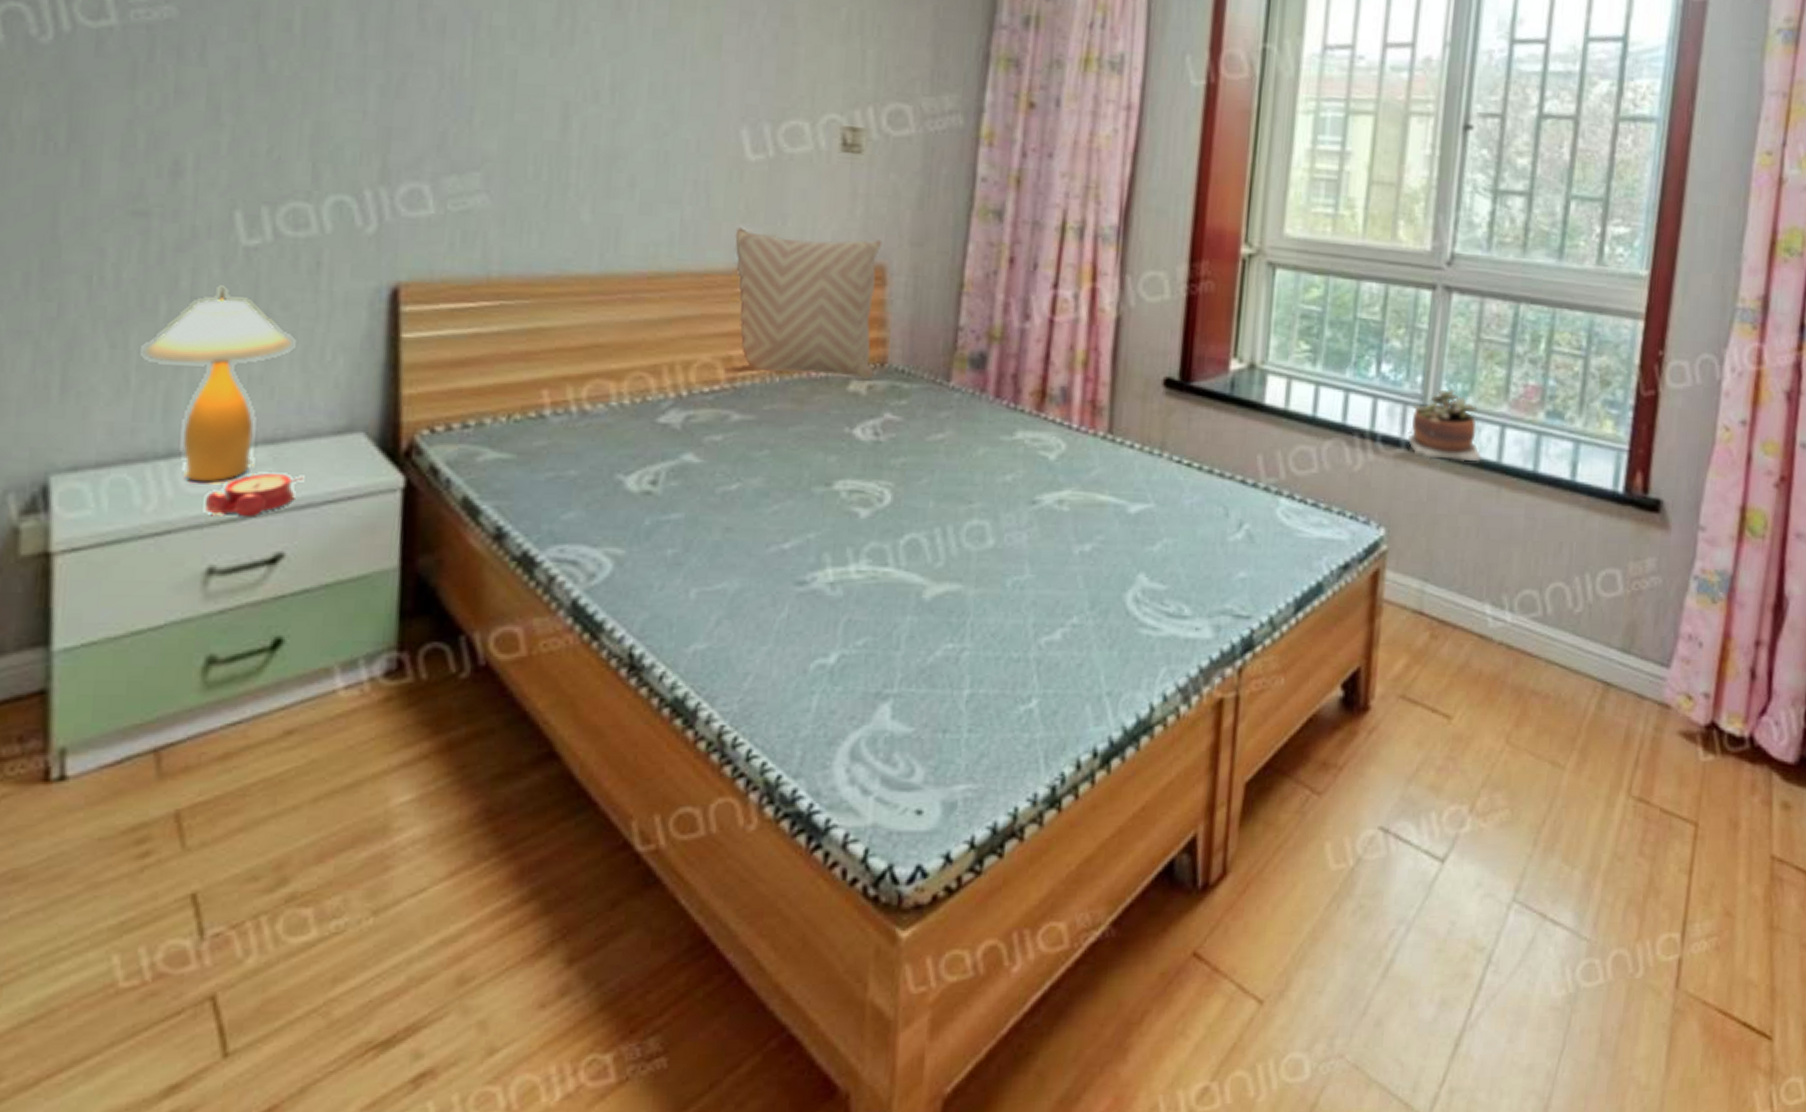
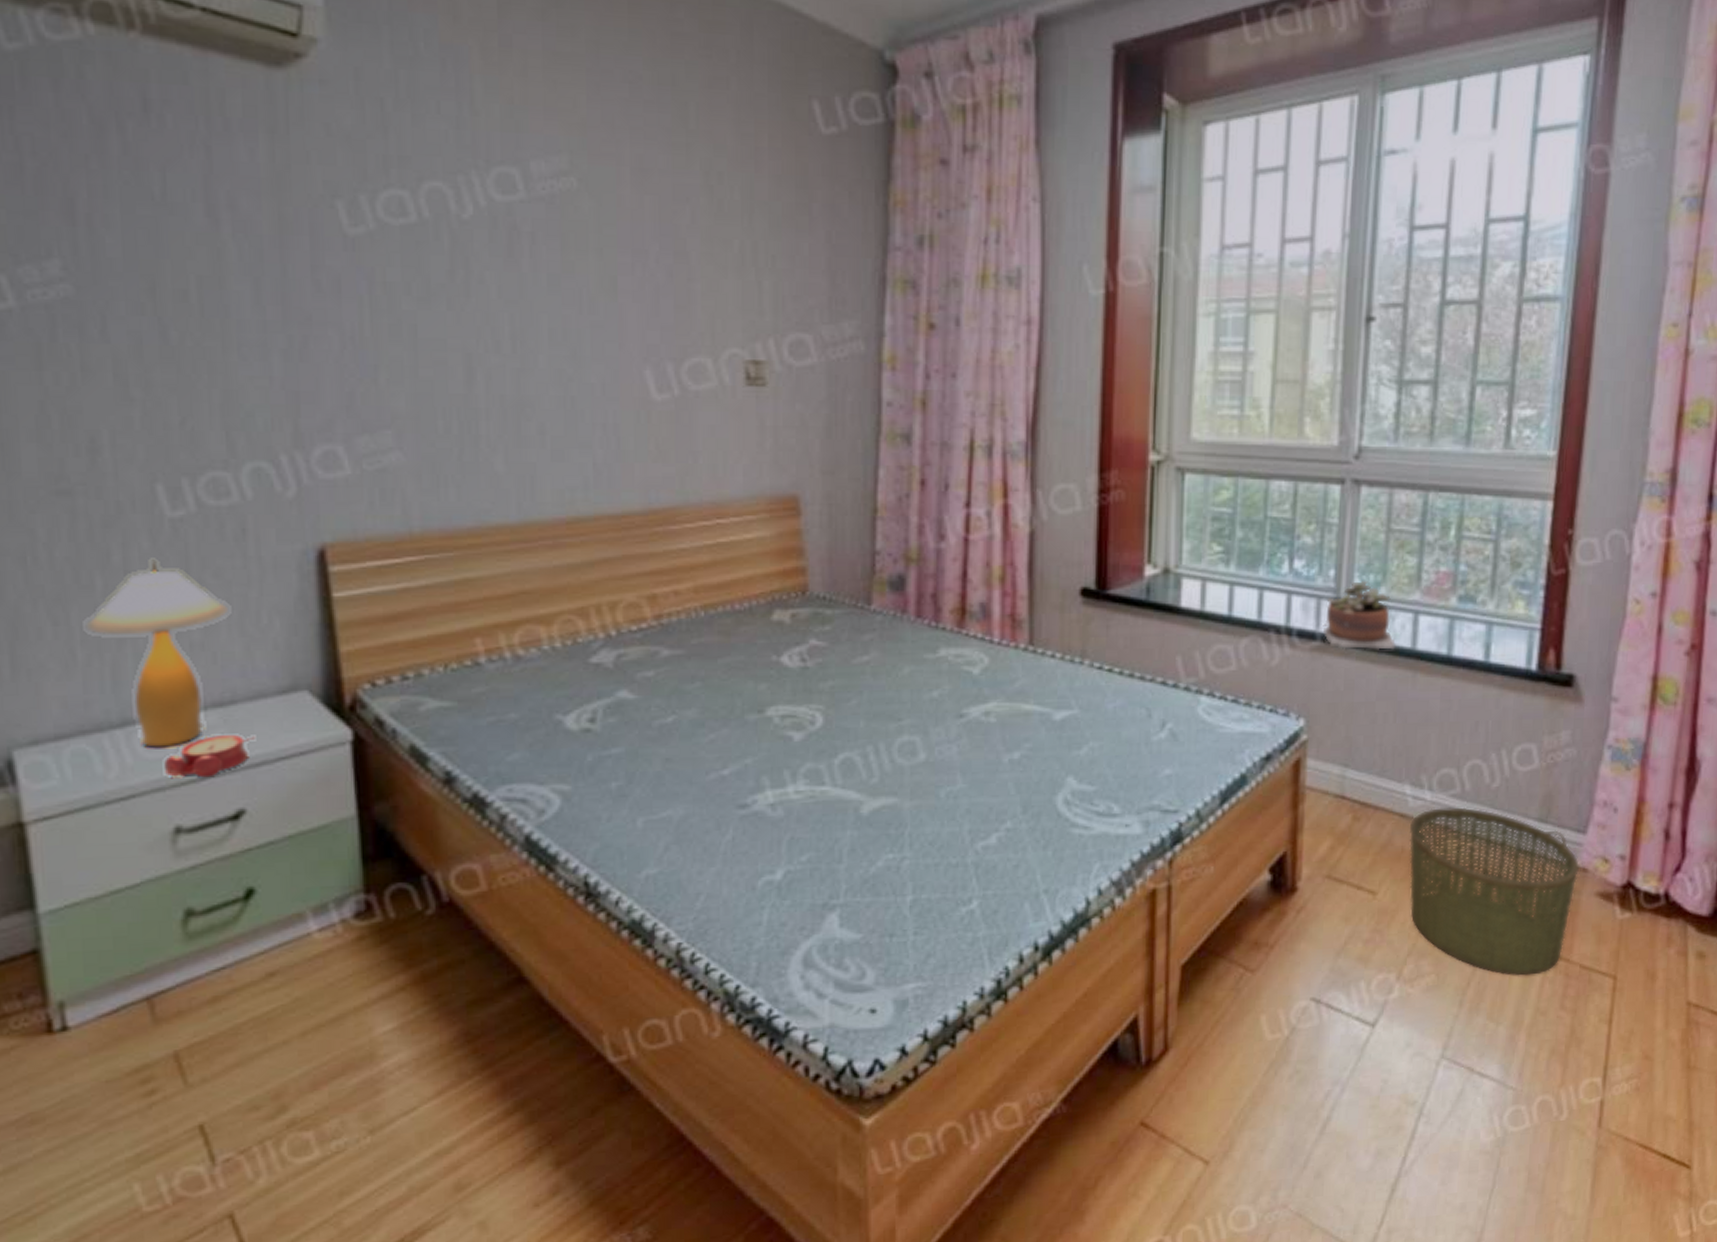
pillow: present [724,228,883,379] -> none [648,468,796,611]
basket: none [1486,631,1663,817] -> present [1409,807,1580,976]

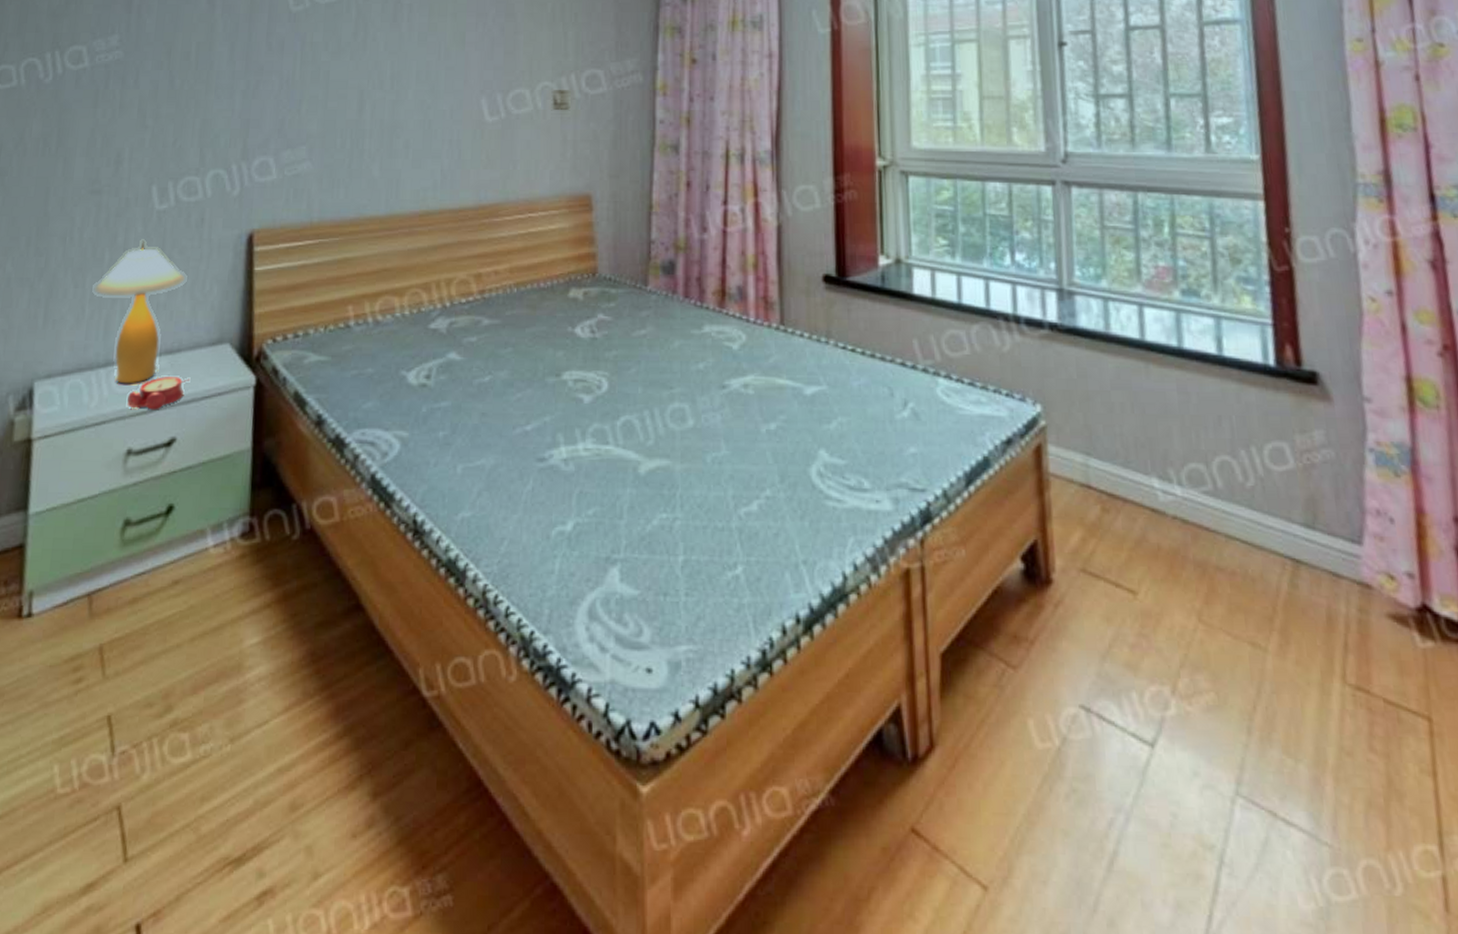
succulent plant: present [1324,580,1396,650] -> none [1050,272,1124,340]
basket: present [1409,807,1580,976] -> none [1162,505,1363,706]

